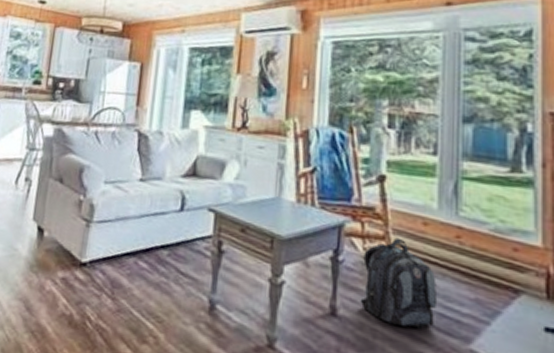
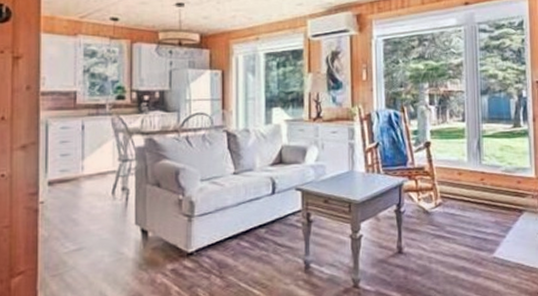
backpack: present [360,237,438,329] -> none [418,187,471,251]

